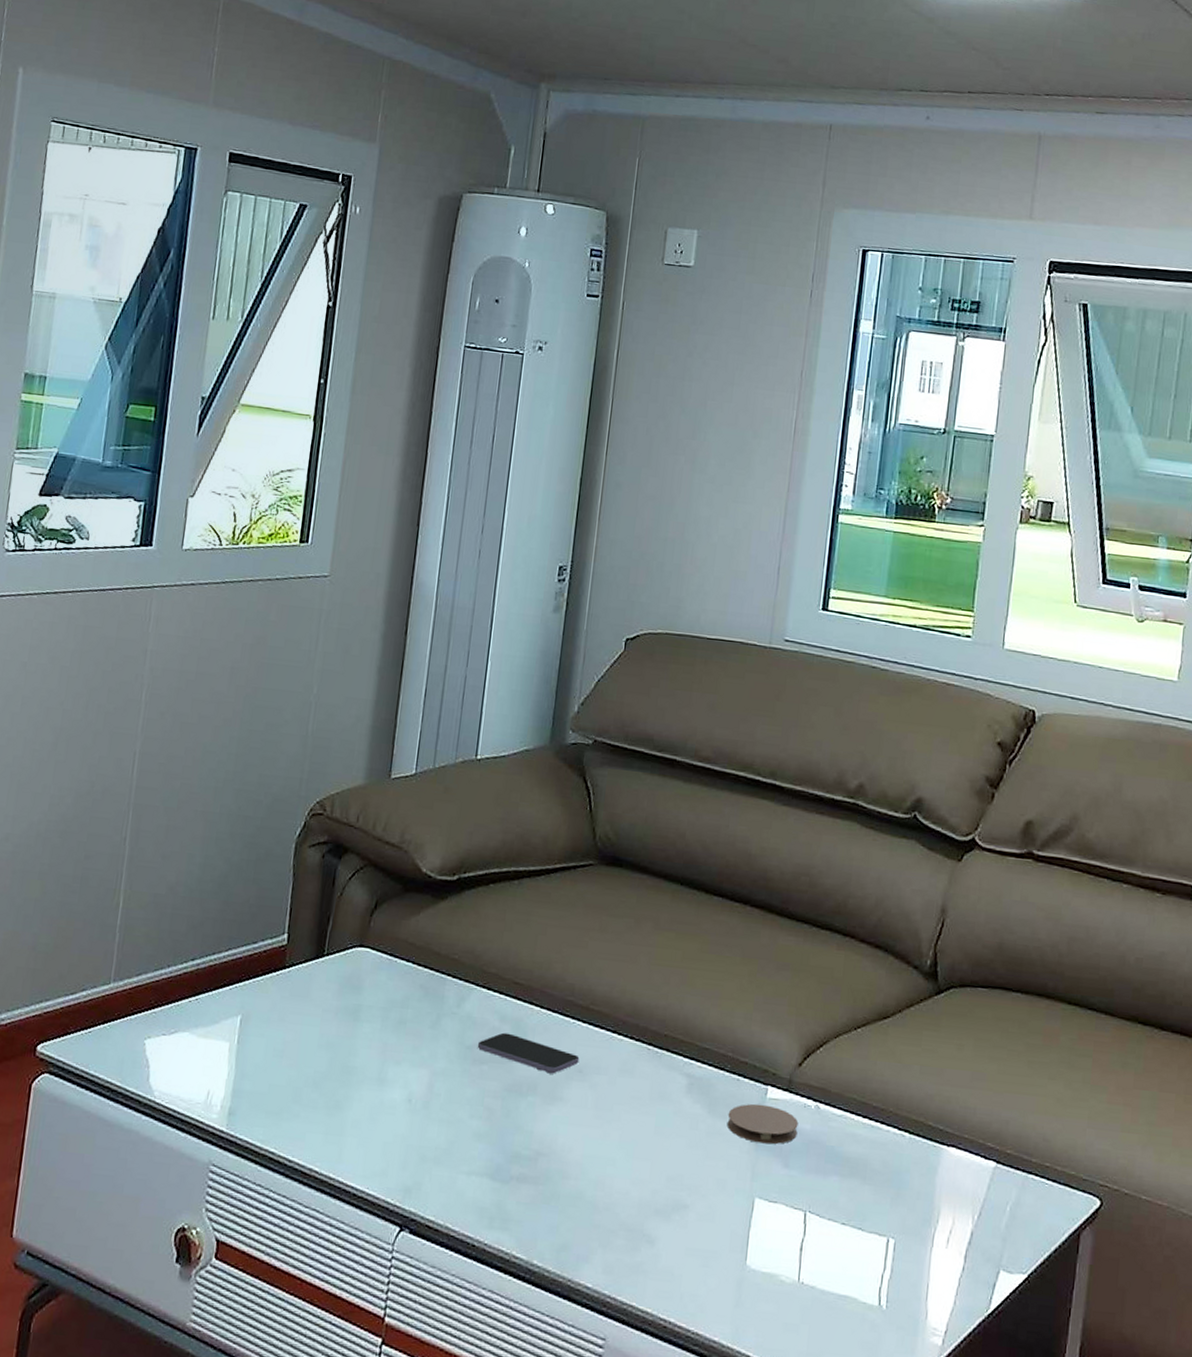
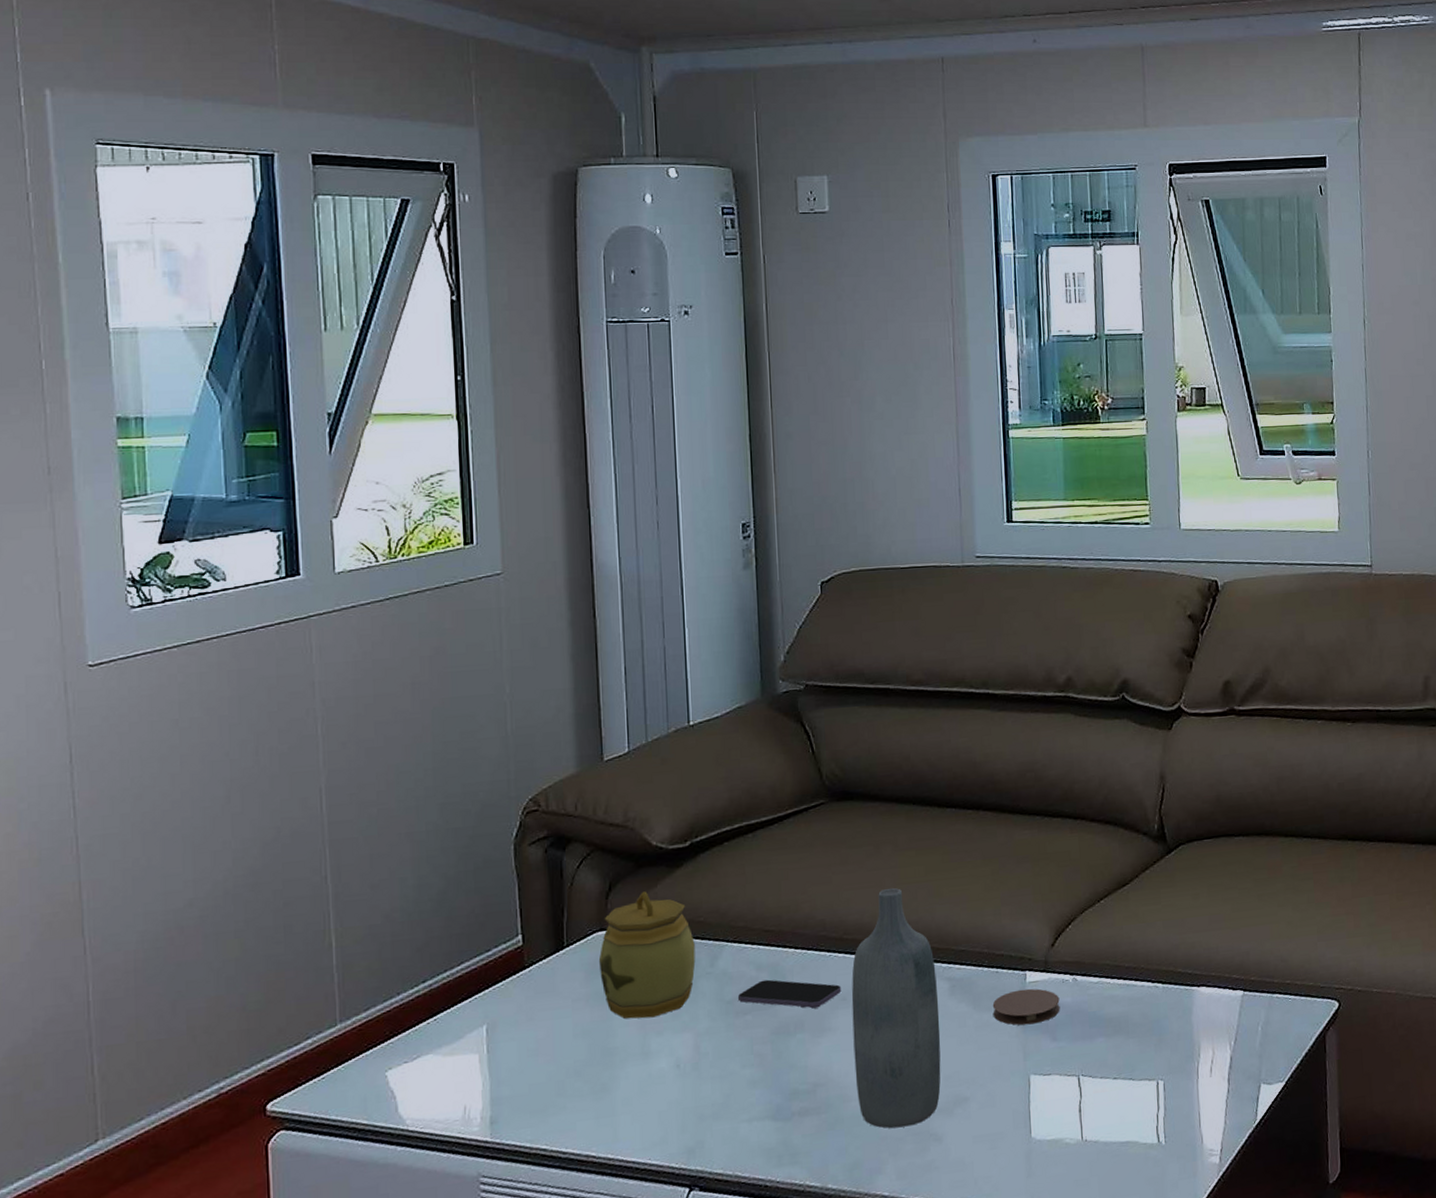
jar: none [352,916,446,1046] -> present [598,891,696,1019]
bottle: none [577,966,677,1221] -> present [851,887,941,1129]

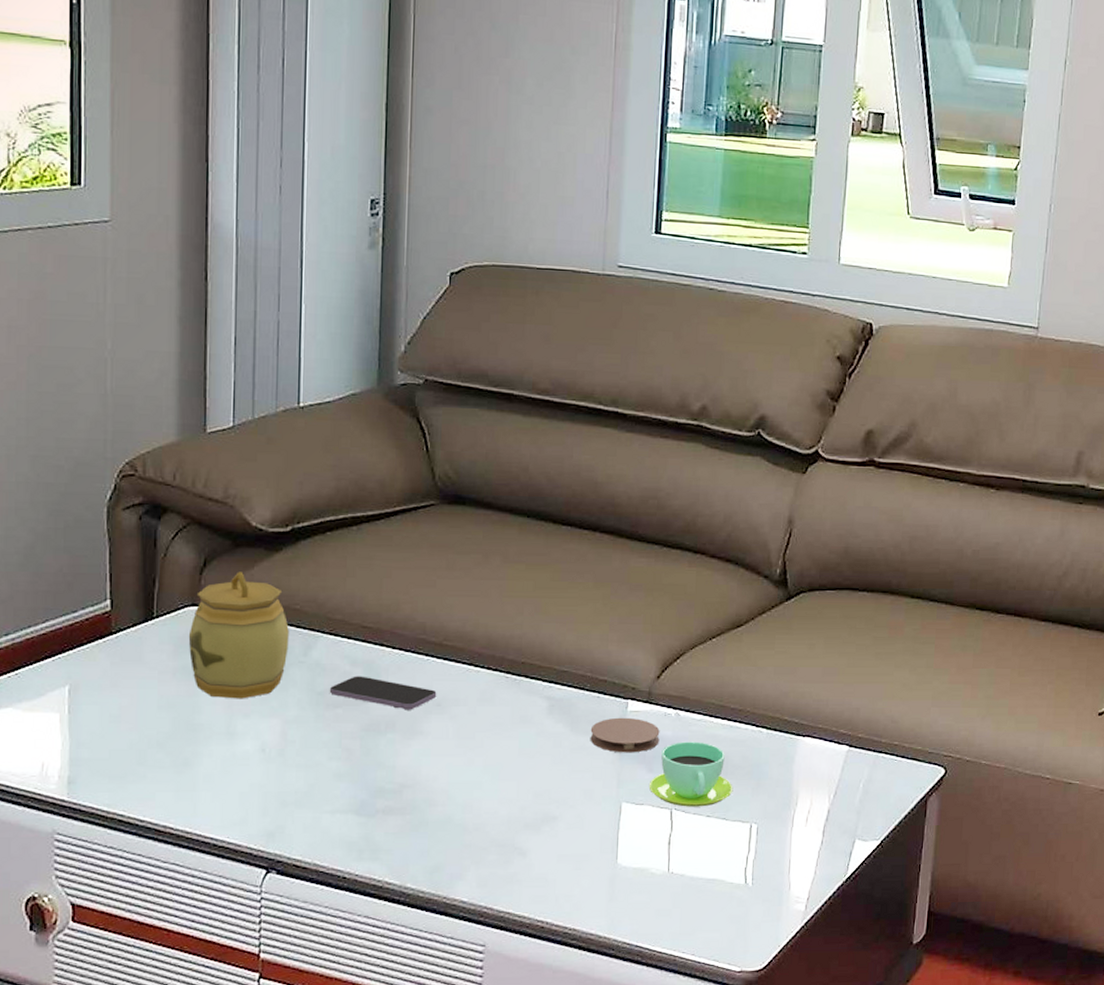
bottle: present [851,887,941,1129] -> none [443,599,536,838]
cup: none [1054,1004,1137,1072] -> present [648,741,734,807]

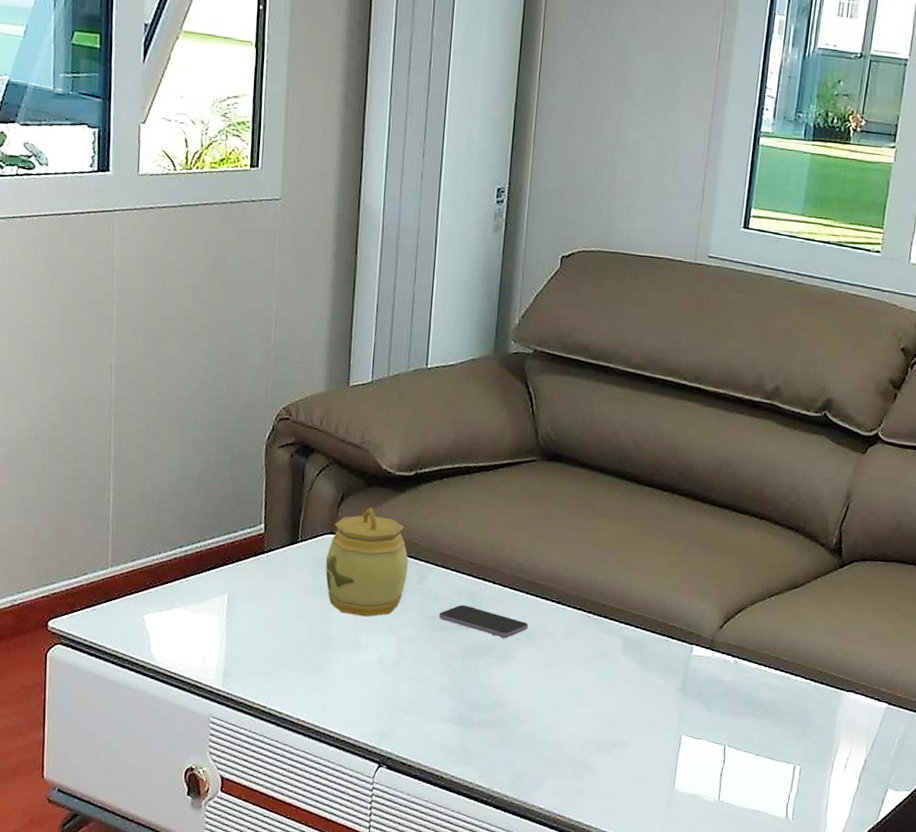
coaster: present [590,717,660,753] -> none [657,660,719,693]
cup: present [648,741,734,807] -> none [706,686,781,746]

